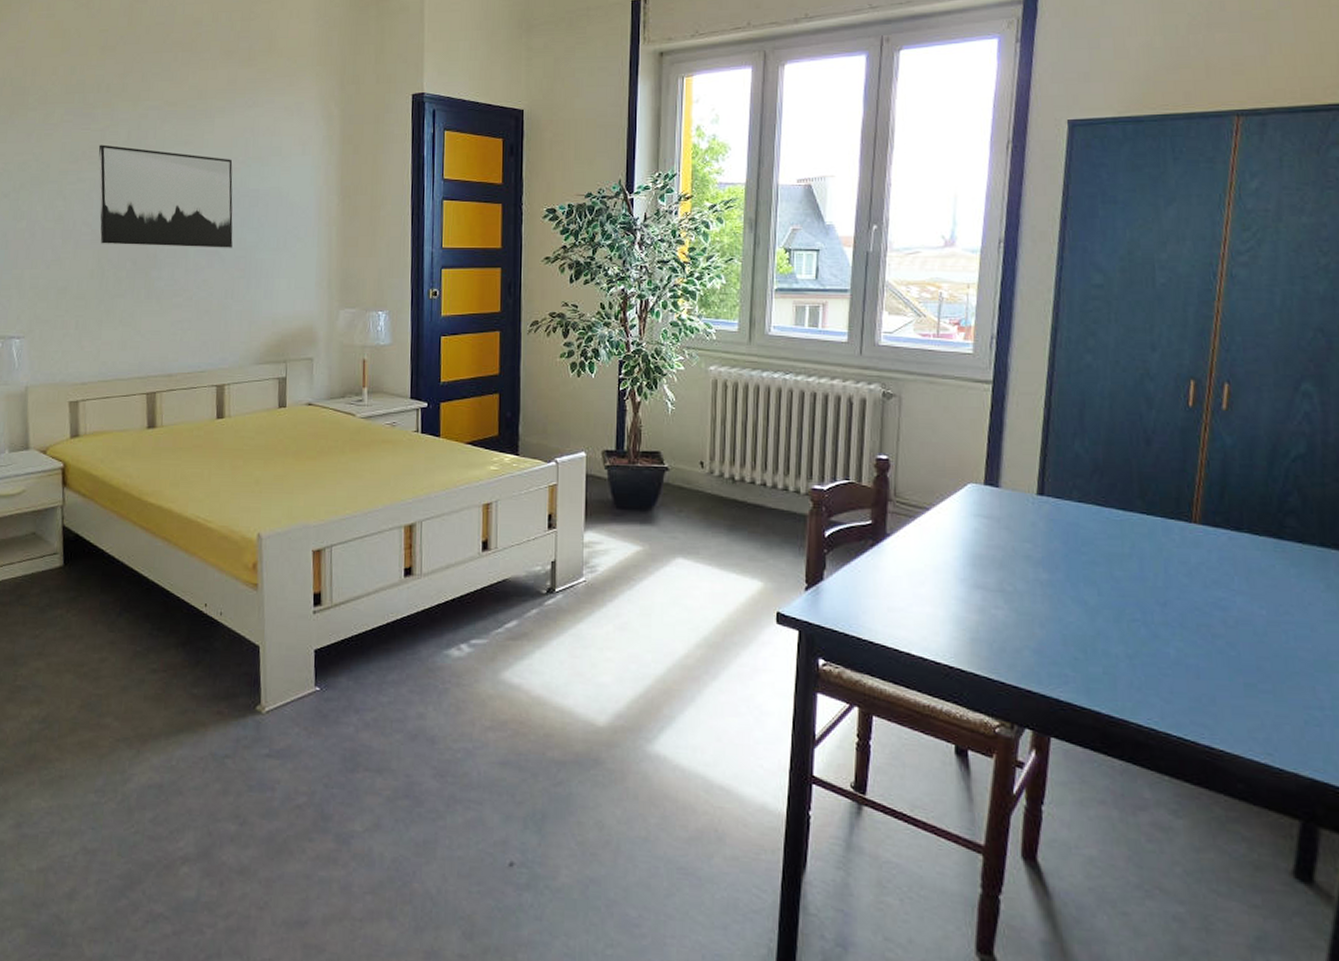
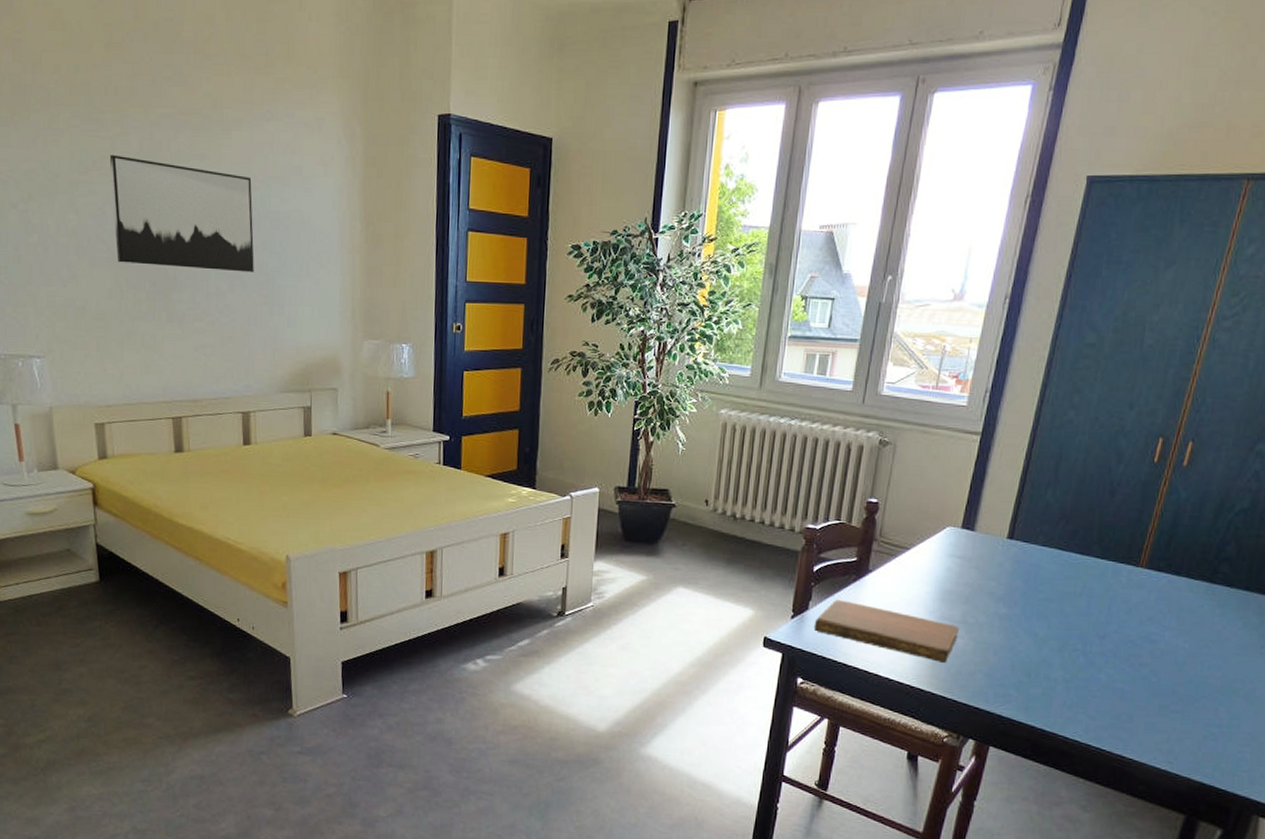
notebook: none [831,567,997,638] -> present [813,599,960,663]

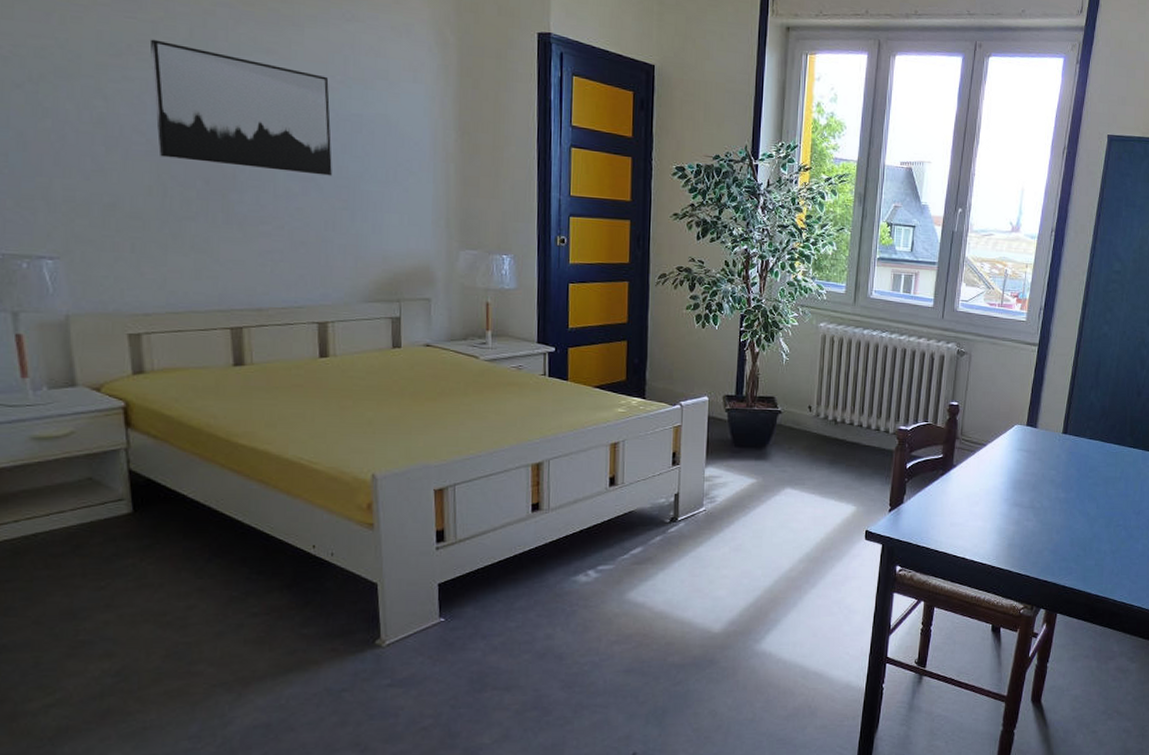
notebook: present [813,599,960,663] -> none [908,492,1029,543]

